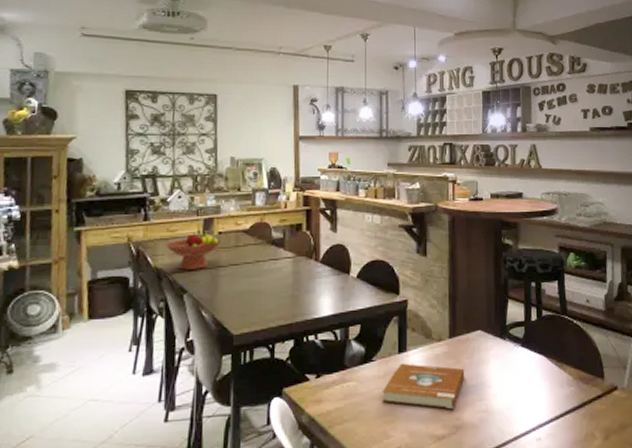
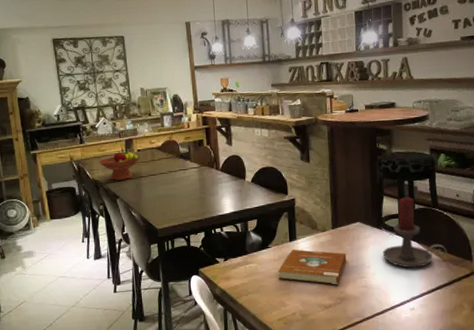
candle holder: none [506,301,577,388] -> present [382,197,447,268]

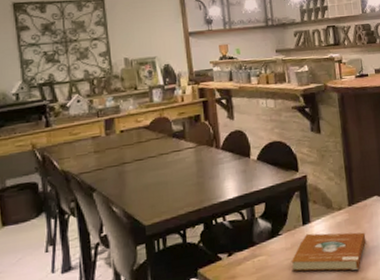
fruit bowl: present [98,149,141,181] -> none [70,130,125,170]

